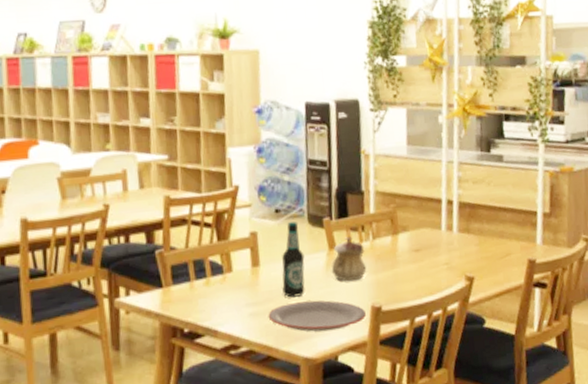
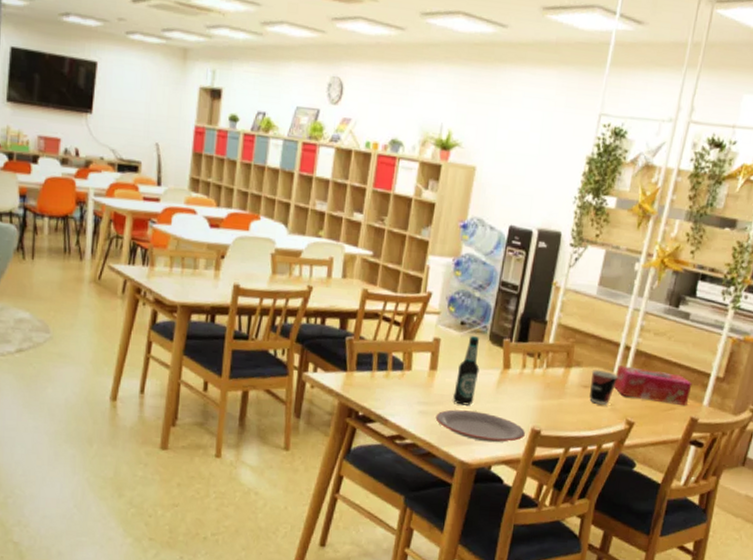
teapot: present [331,237,367,281] -> none [501,360,537,403]
cup: none [419,229,447,266] -> present [589,369,618,405]
tissue box: none [444,218,522,252] -> present [614,364,693,405]

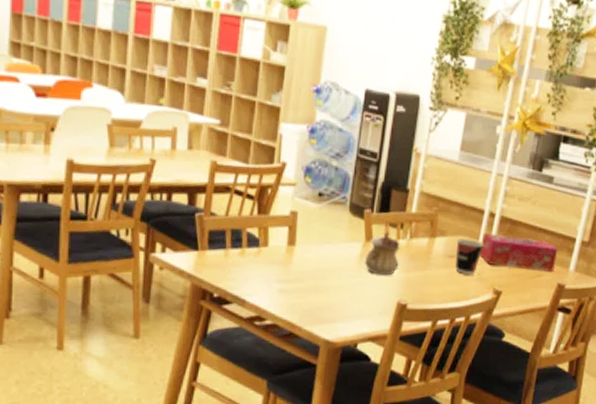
plate: present [435,409,525,443] -> none [296,286,391,319]
bottle: present [453,336,480,406] -> none [314,208,341,281]
teapot: none [501,360,537,403] -> present [364,232,400,276]

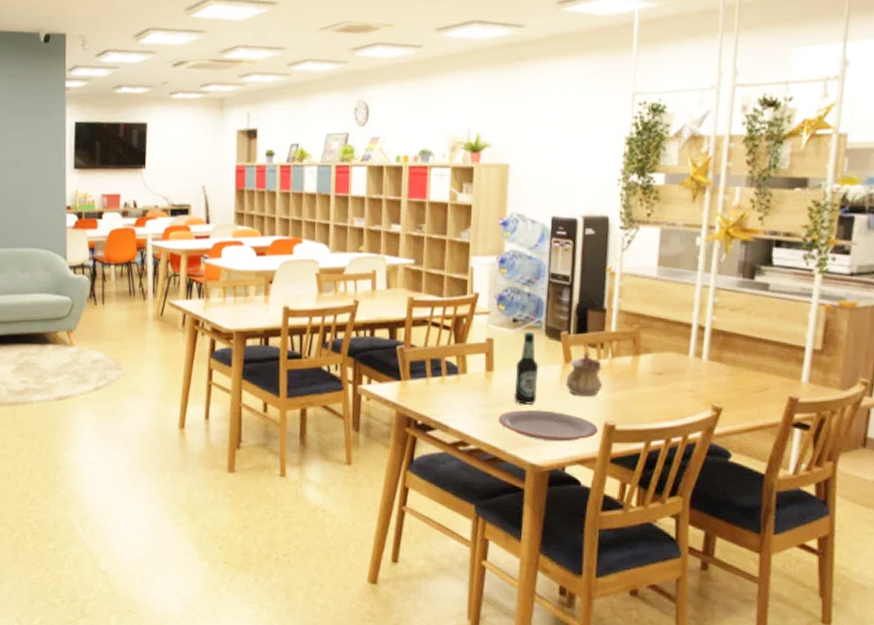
plate: none [296,286,391,319] -> present [498,410,598,442]
bottle: none [314,208,341,281] -> present [514,332,539,405]
cup: present [455,237,483,274] -> none [663,353,695,391]
tissue box: present [480,232,558,271] -> none [692,346,785,384]

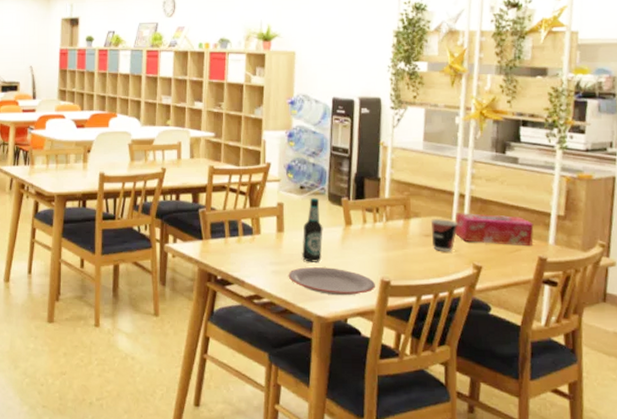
teapot: present [565,353,603,397] -> none [346,216,379,256]
cup: none [663,353,695,391] -> present [430,218,457,251]
tissue box: none [692,346,785,384] -> present [455,212,534,246]

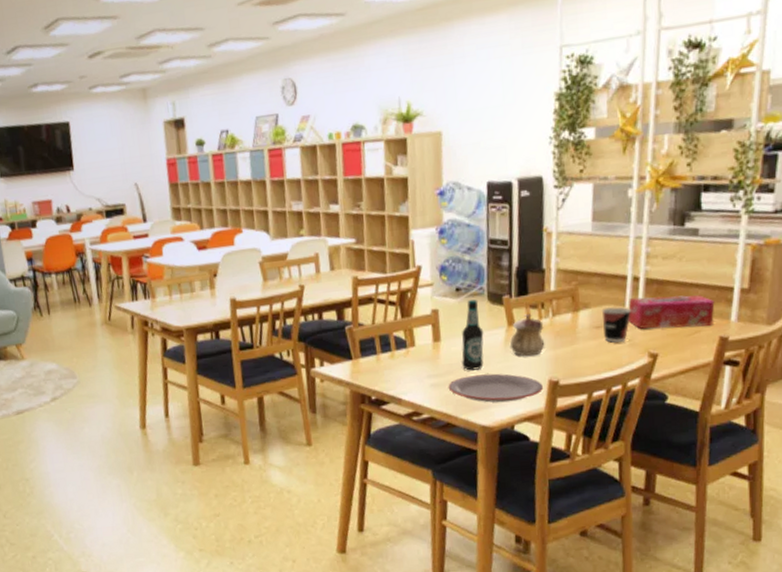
teapot: none [346,216,379,256] -> present [509,314,545,357]

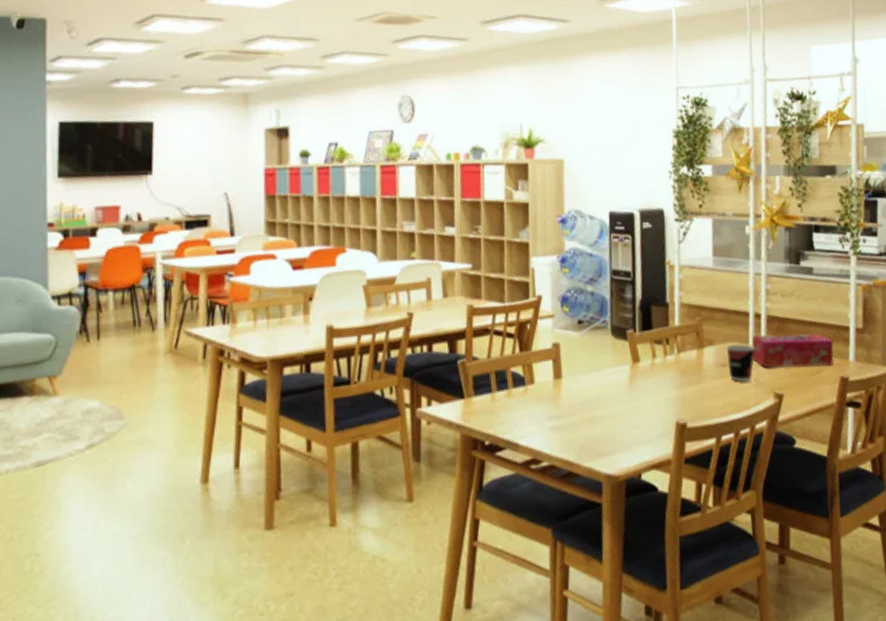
plate: present [448,373,543,403] -> none [570,415,670,448]
bottle: present [462,299,484,371] -> none [584,333,608,412]
teapot: present [509,314,545,357] -> none [634,350,671,396]

